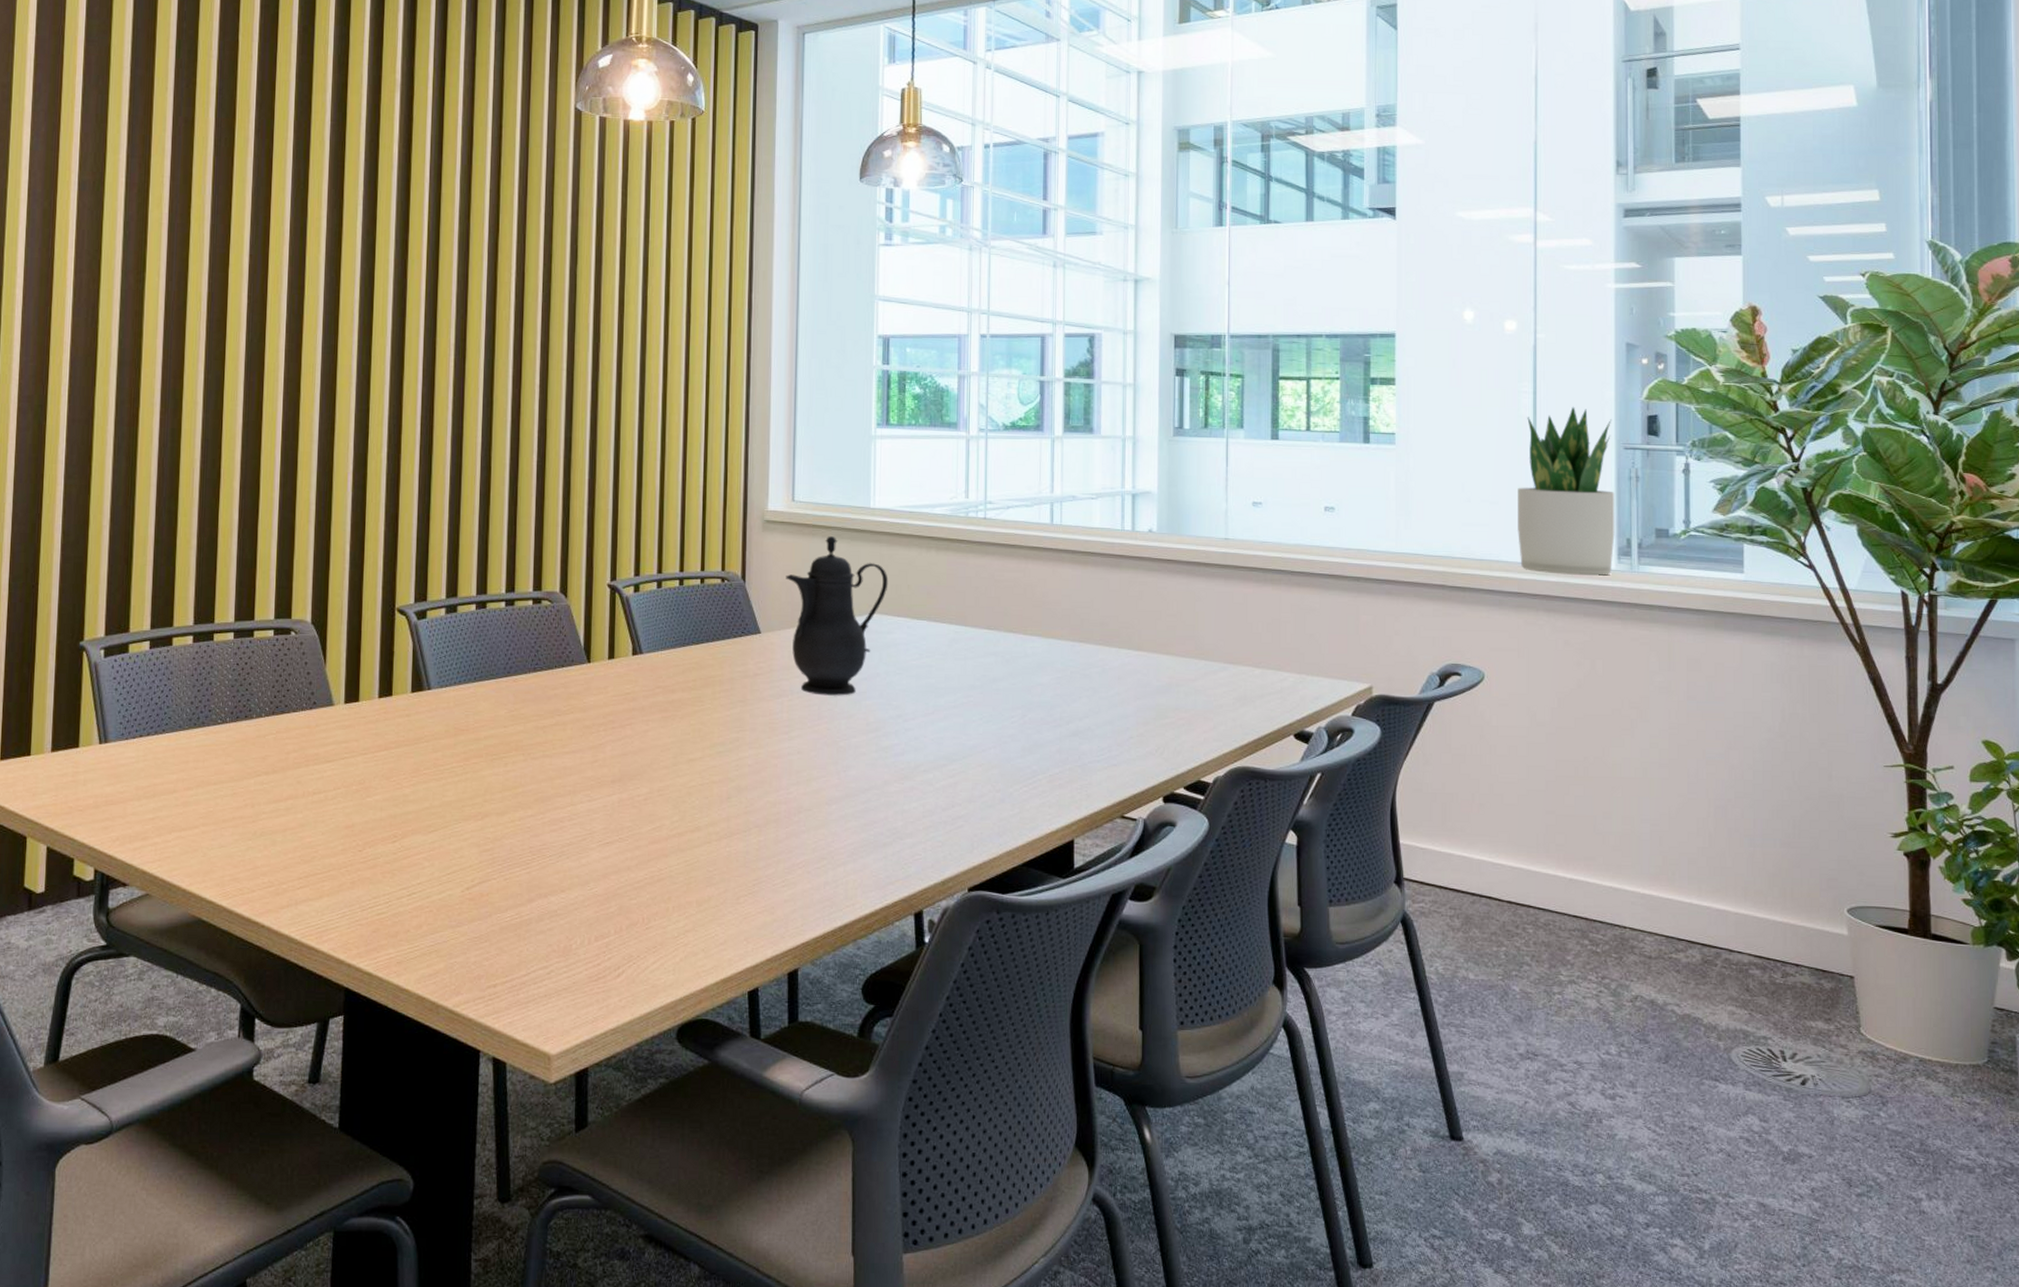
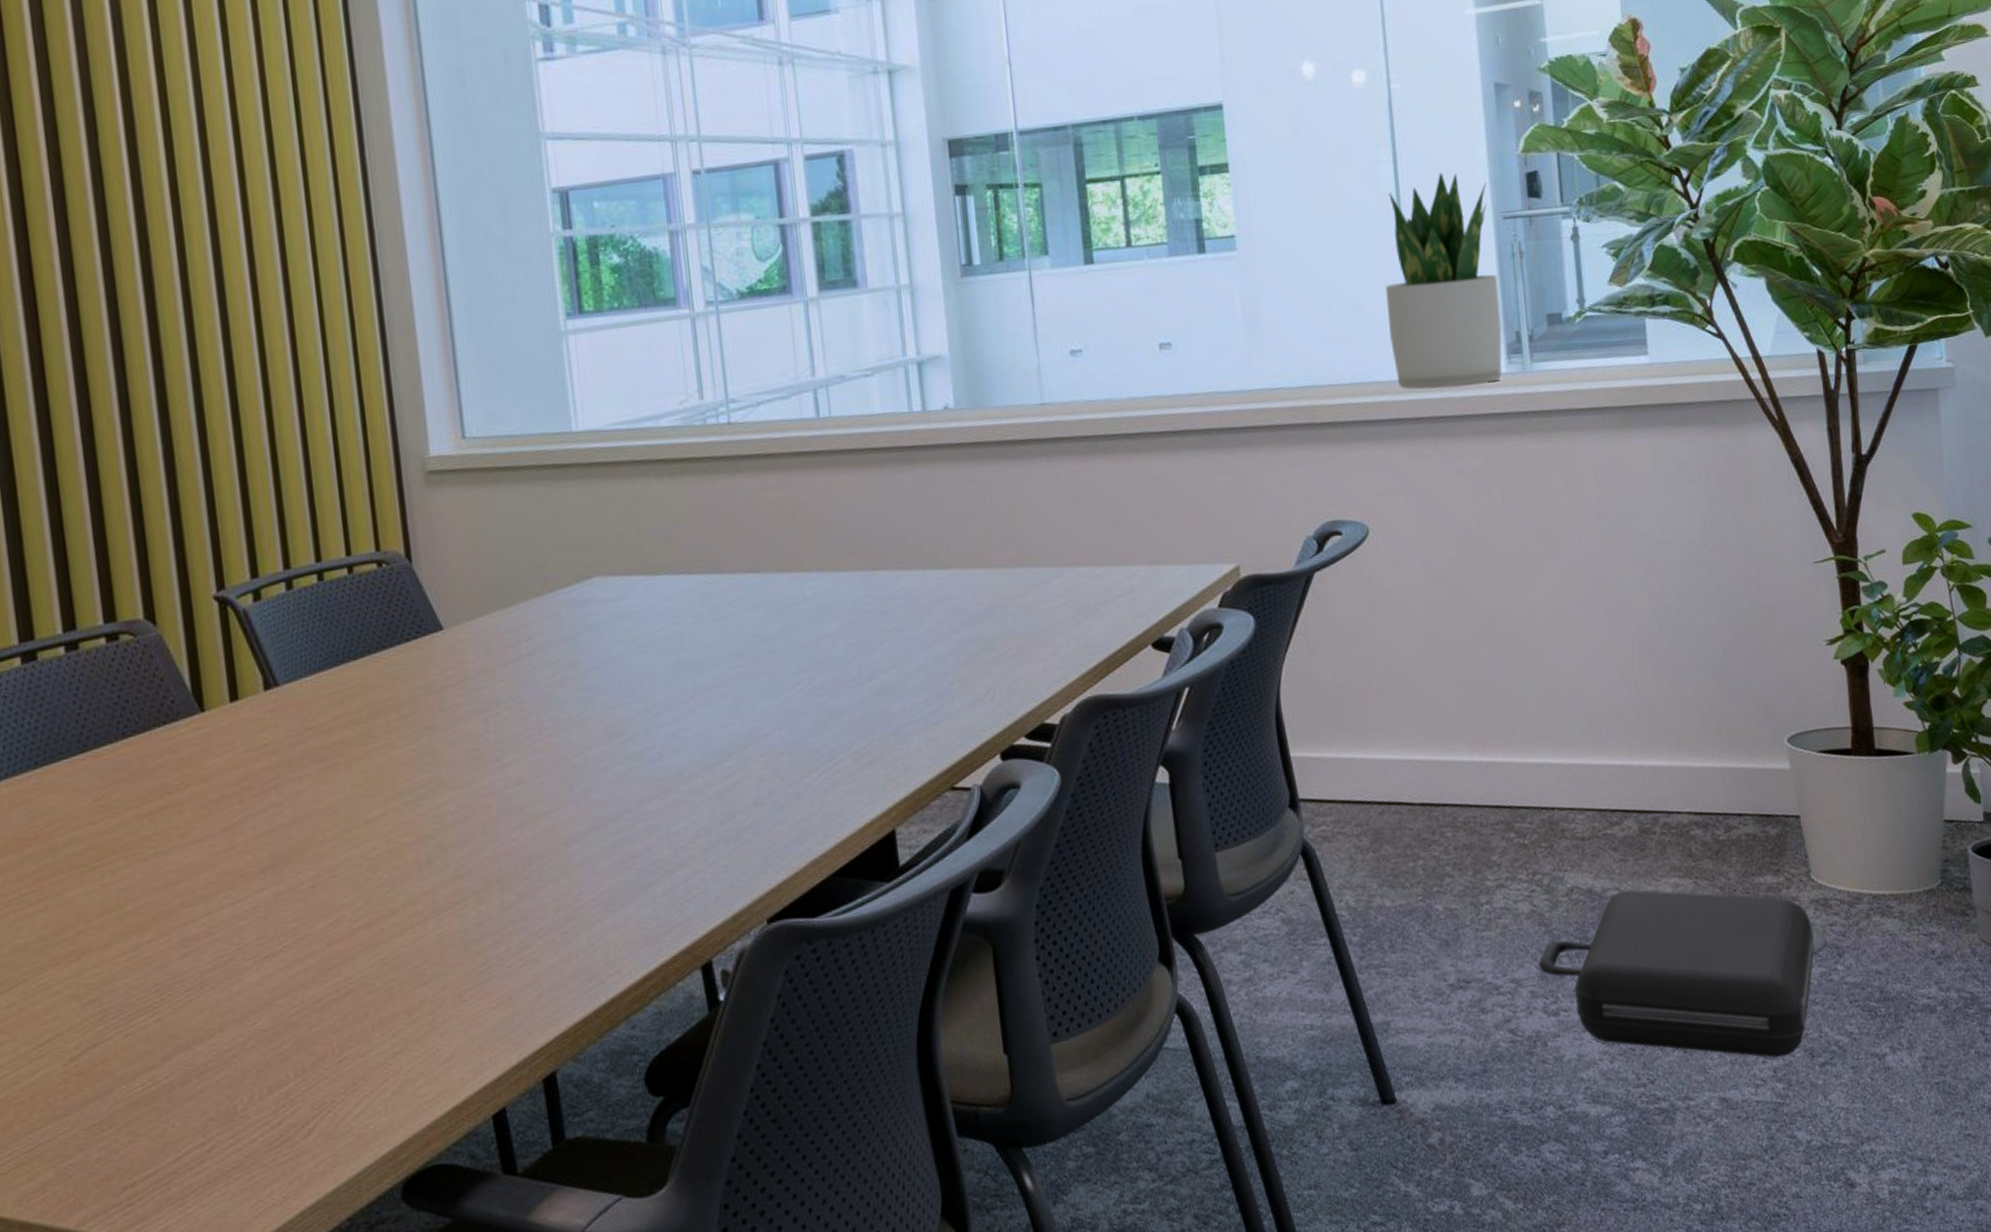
coffeepot: present [786,536,888,696] -> none [467,479,611,701]
briefcase: none [1599,1007,1860,1180] -> present [1538,888,1815,1058]

